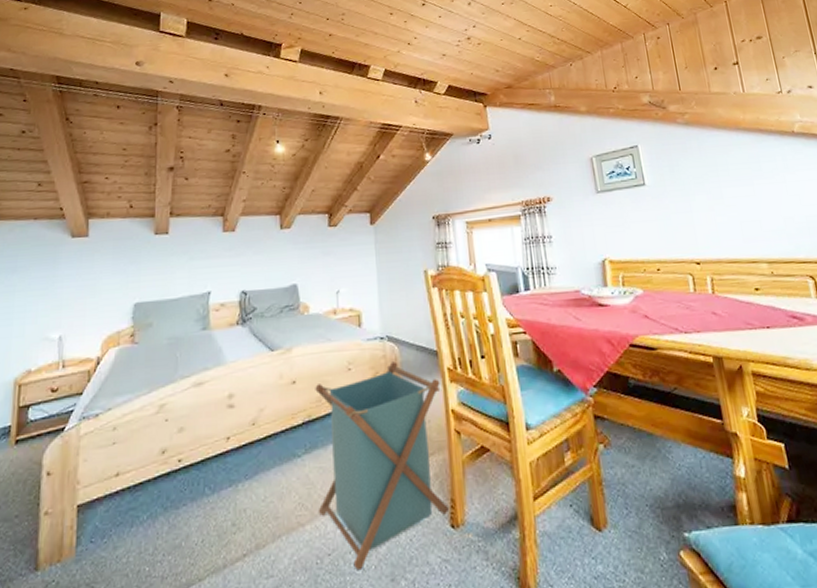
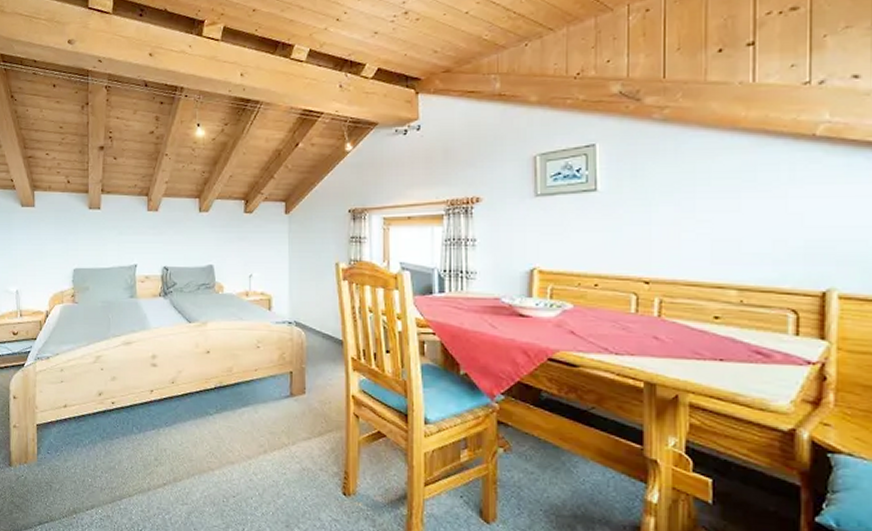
laundry basket: present [315,361,448,570] -> none [226,345,343,513]

